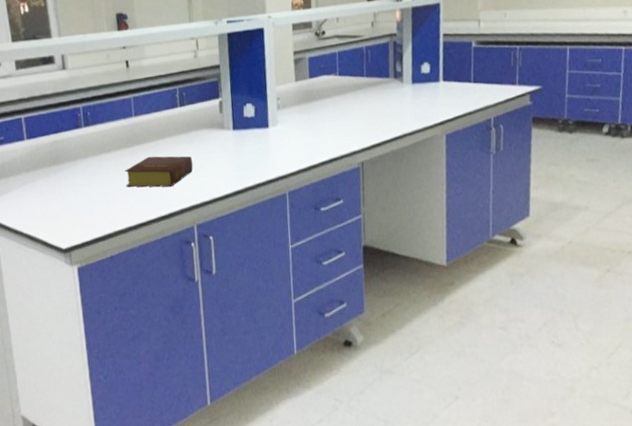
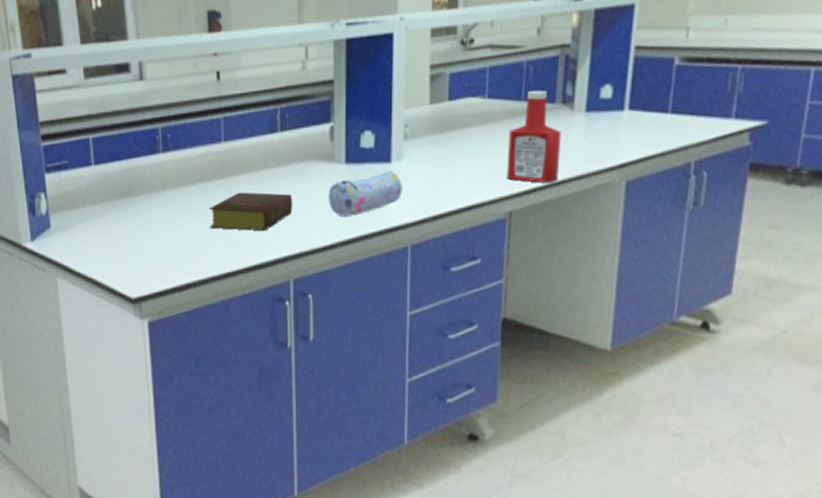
pencil case: none [221,134,279,172] -> present [328,170,402,216]
ketchup bottle: none [356,68,397,139] -> present [507,90,561,183]

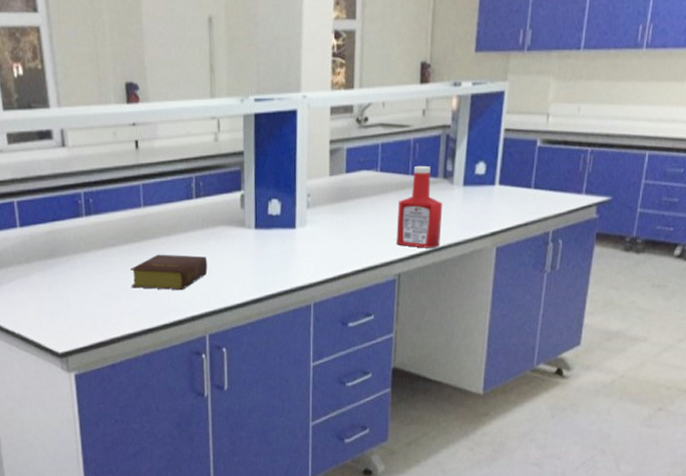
pencil case: present [328,170,402,216] -> none [240,236,306,277]

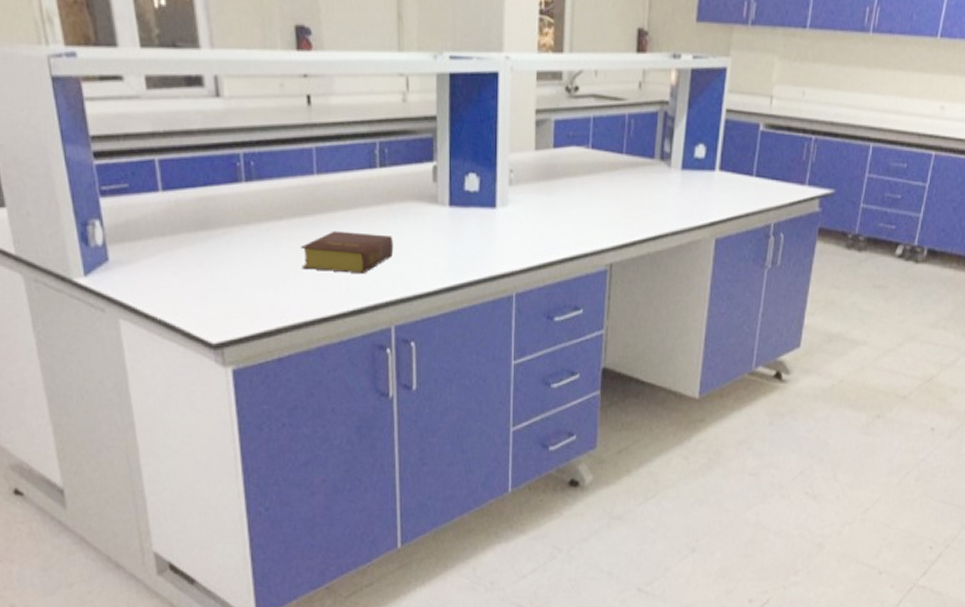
ketchup bottle: present [396,165,443,248] -> none [608,144,659,237]

